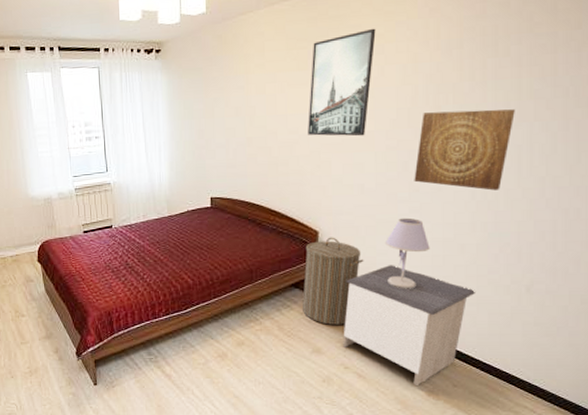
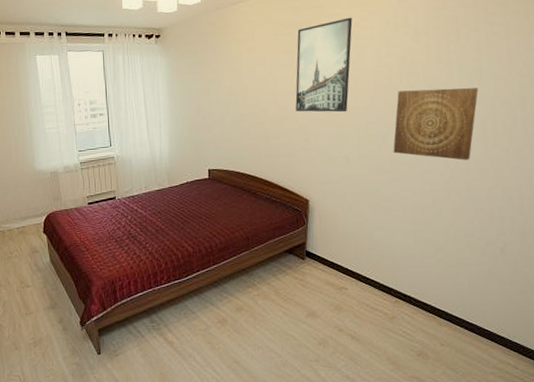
laundry hamper: present [302,237,364,325] -> none [297,205,352,289]
nightstand: present [343,265,476,387] -> none [336,230,456,347]
table lamp: present [384,217,430,289] -> none [370,186,411,253]

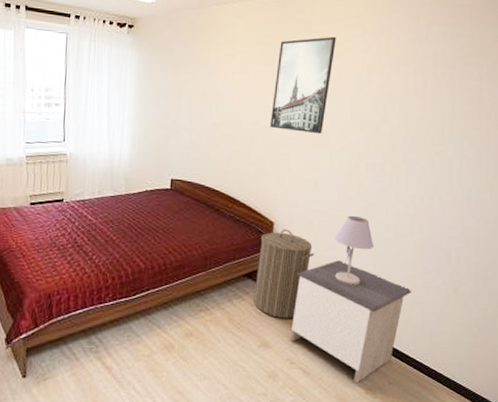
laundry hamper: none [297,205,352,289] -> present [254,229,315,318]
nightstand: none [336,230,456,347] -> present [290,260,412,384]
table lamp: none [370,186,411,253] -> present [334,215,374,285]
wall art: present [393,88,478,160] -> none [363,119,449,197]

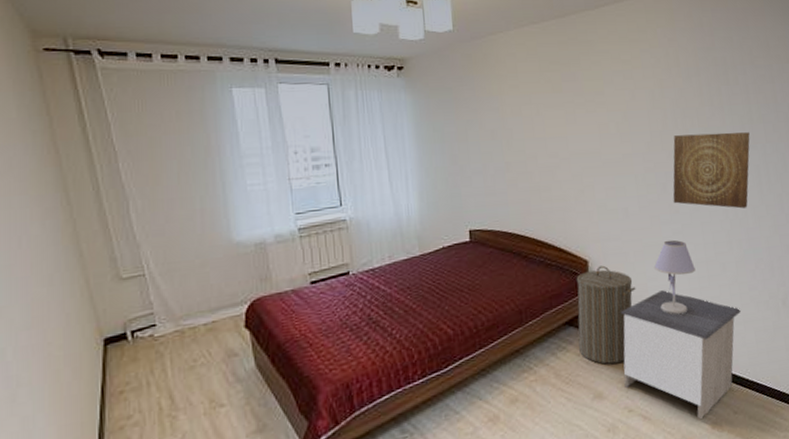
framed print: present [270,36,336,134] -> none [565,54,624,160]
wall art: none [363,119,449,197] -> present [673,132,750,209]

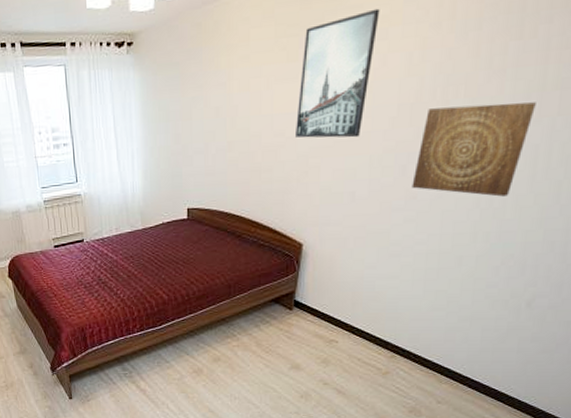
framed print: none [565,54,624,160] -> present [296,8,380,138]
laundry hamper: present [576,265,636,364] -> none [282,249,351,341]
nightstand: present [620,290,742,420] -> none [323,279,471,403]
table lamp: present [653,239,696,315] -> none [374,228,424,304]

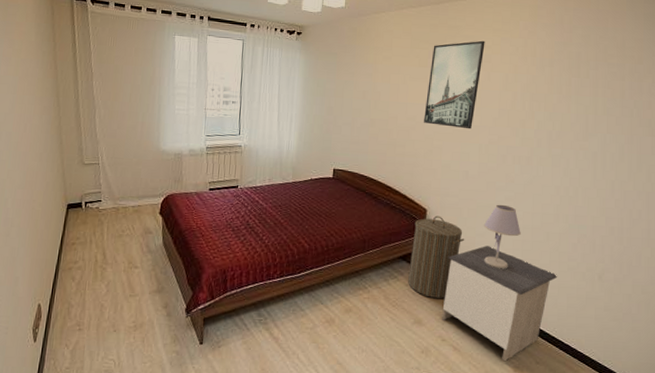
laundry hamper: none [282,249,351,341] -> present [408,215,465,298]
nightstand: none [323,279,471,403] -> present [442,246,558,362]
table lamp: none [374,228,424,304] -> present [483,204,521,270]
wall art: present [412,102,536,197] -> none [510,116,592,188]

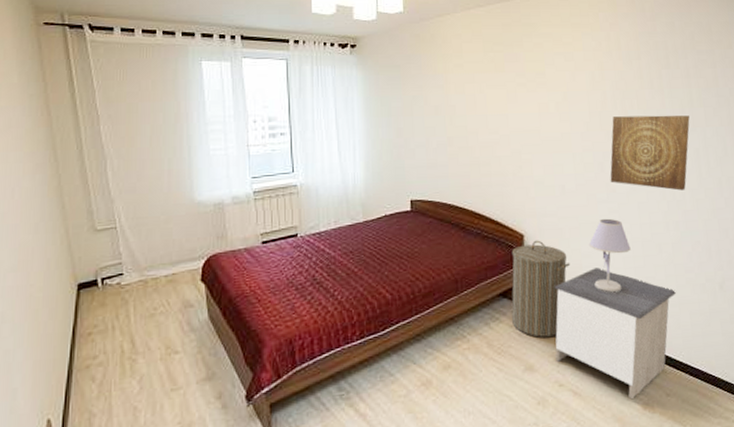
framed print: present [424,40,485,130] -> none [507,37,565,138]
wall art: none [510,116,592,188] -> present [610,115,690,191]

